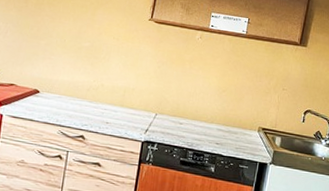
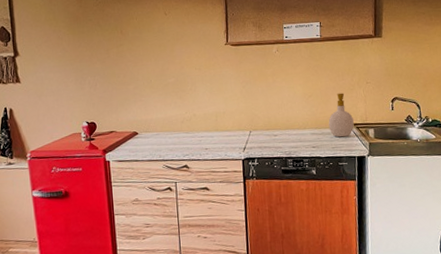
soap bottle: none [236,93,263,140] -> present [328,93,354,138]

